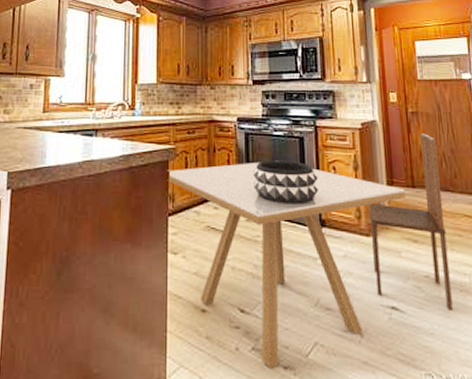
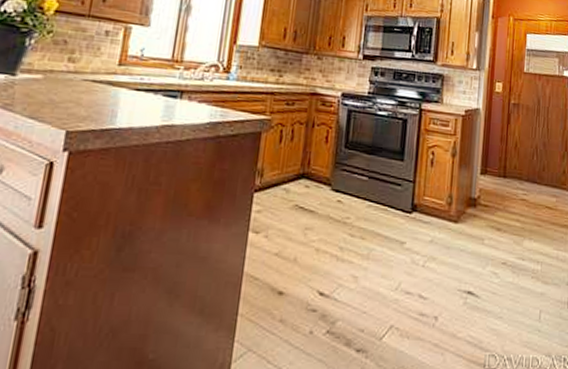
dining table: present [167,162,406,368] -> none [257,141,497,351]
decorative bowl: present [253,160,319,205] -> none [350,140,416,188]
dining chair: present [369,133,453,312] -> none [457,125,532,297]

